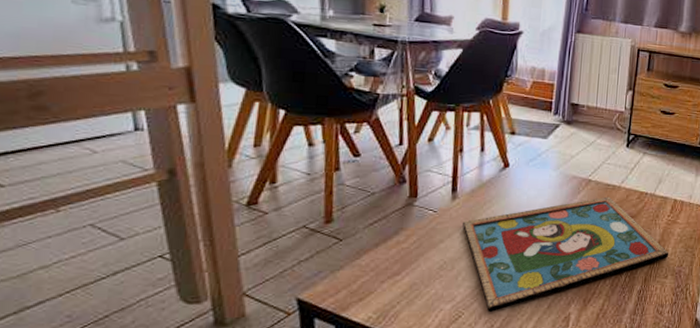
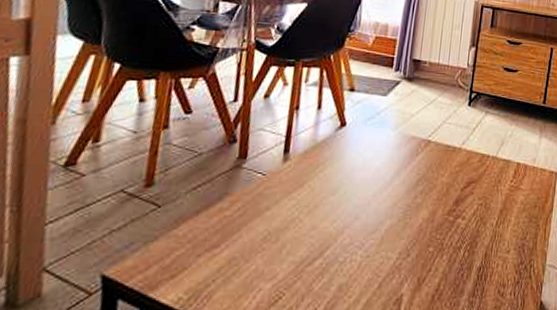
framed painting: present [463,196,669,313] -> none [292,159,512,294]

